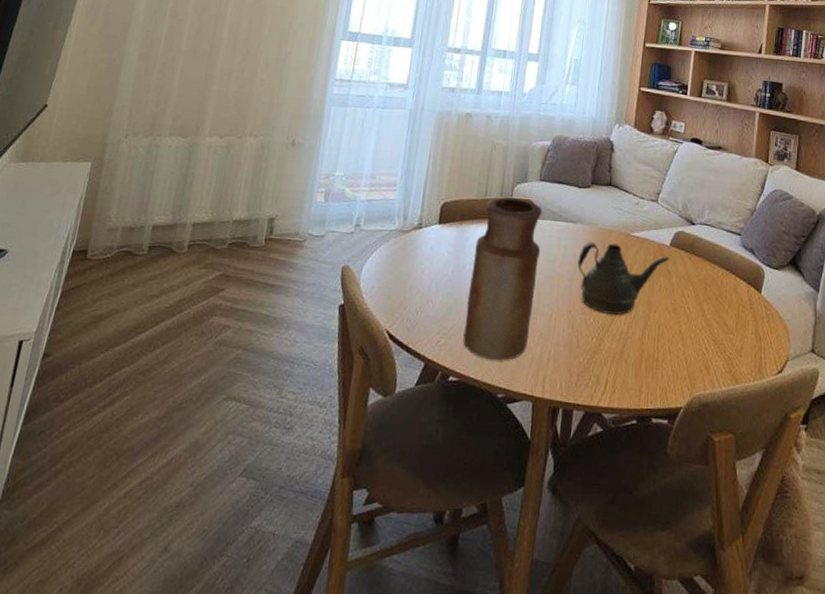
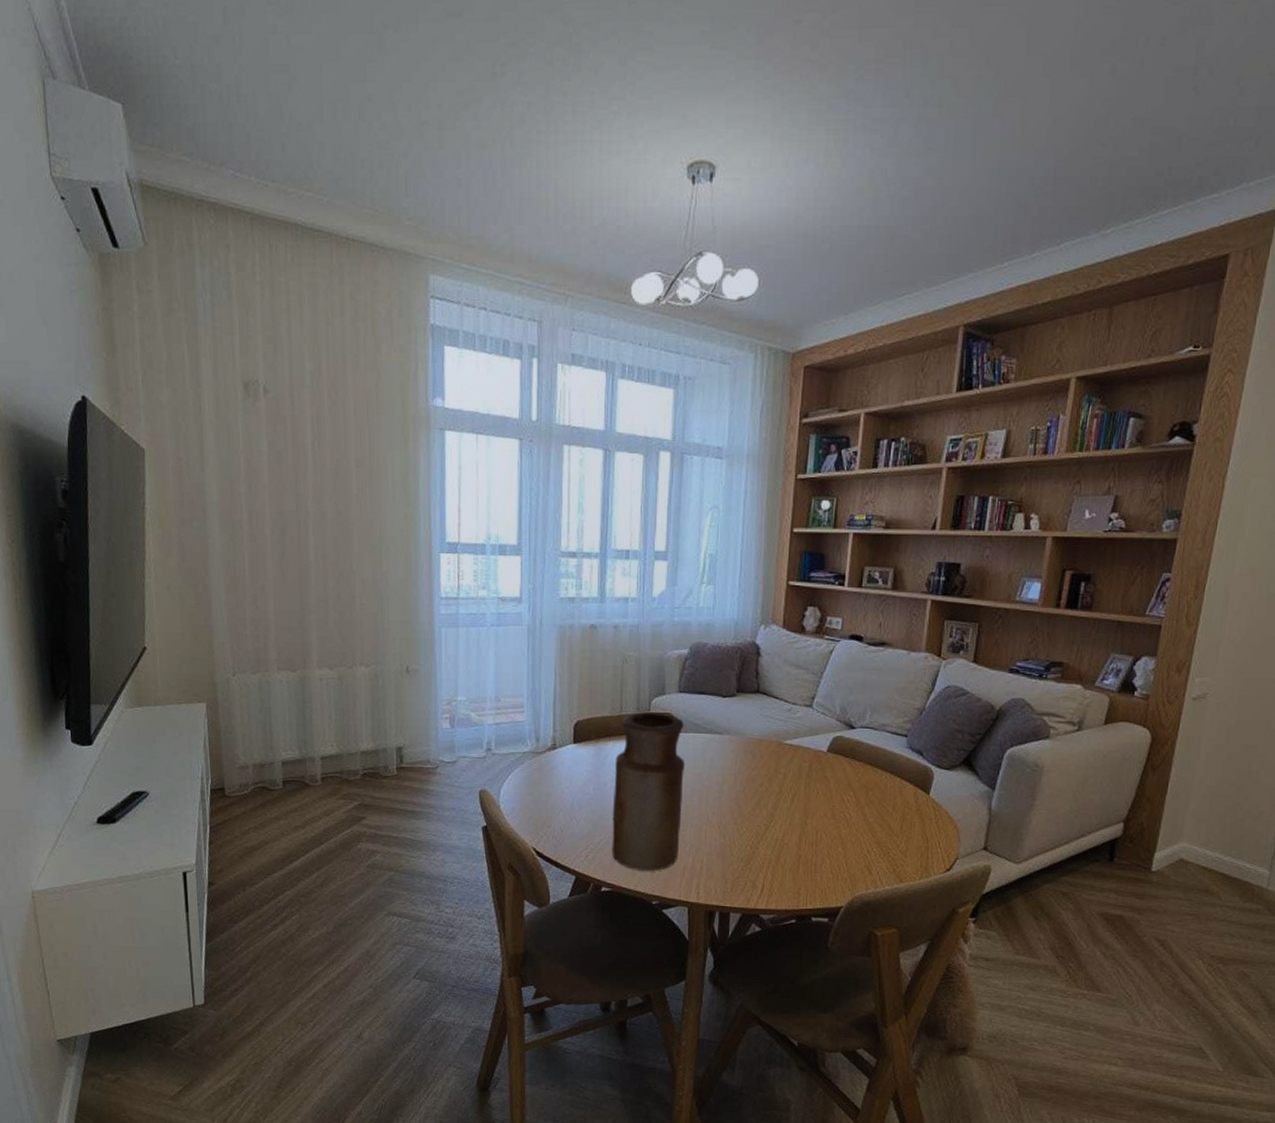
teapot: present [577,241,670,315] -> none [726,752,827,823]

